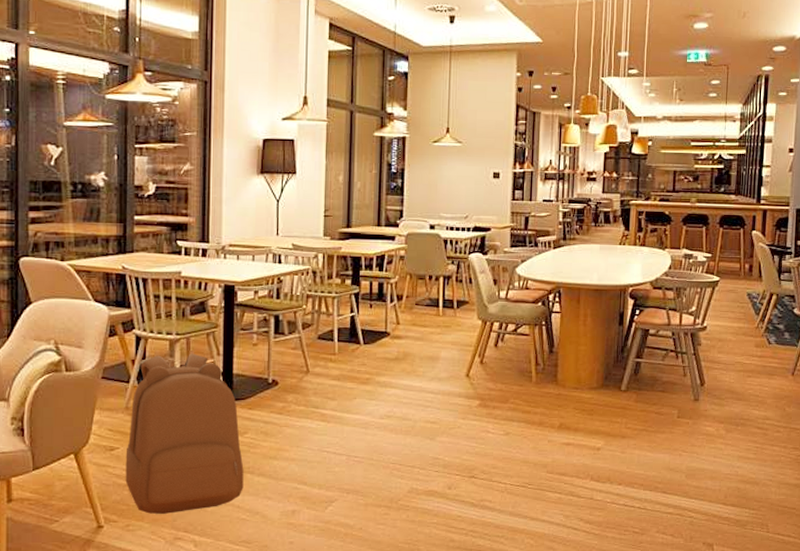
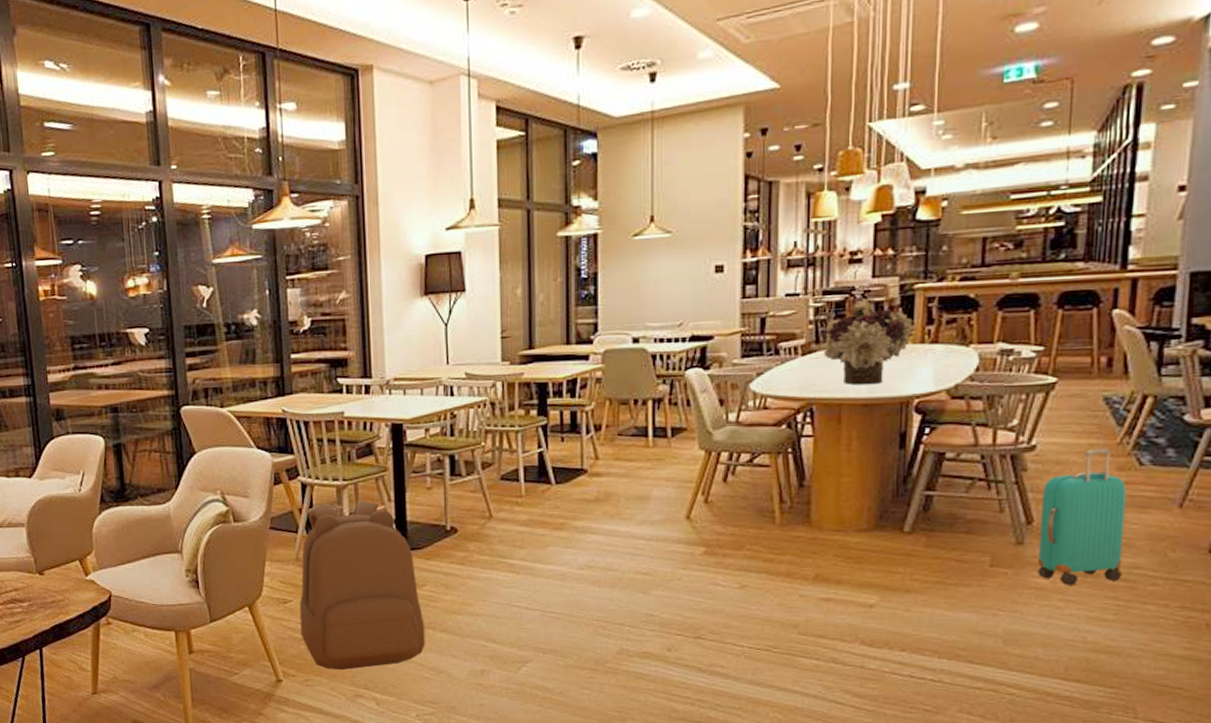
flower arrangement: none [566,208,629,275] -> present [820,298,914,385]
suitcase: none [707,330,762,432] -> present [1037,448,1127,585]

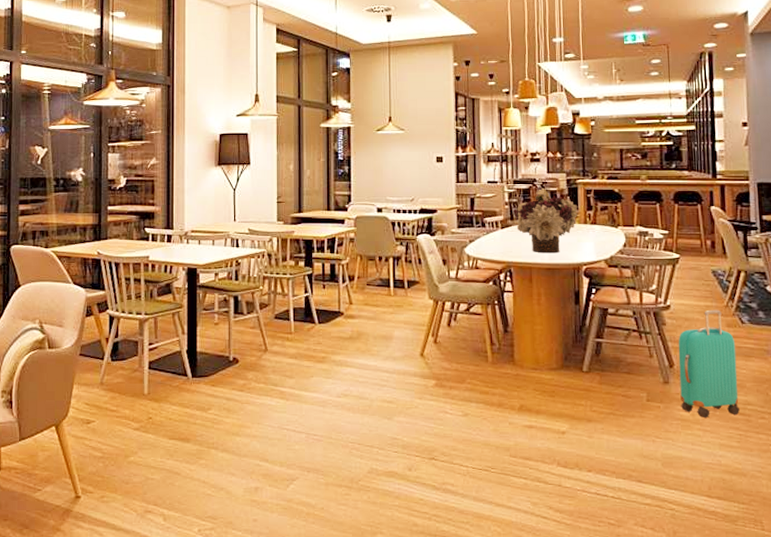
backpack: present [299,500,425,670] -> none [100,332,208,487]

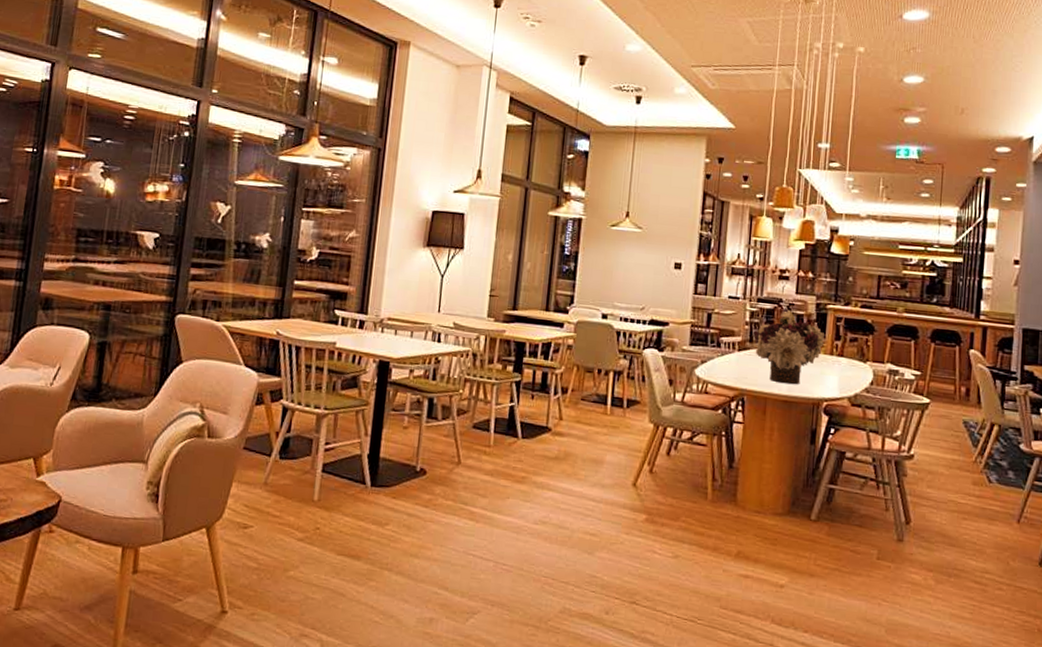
suitcase: present [678,309,740,417] -> none [913,464,980,584]

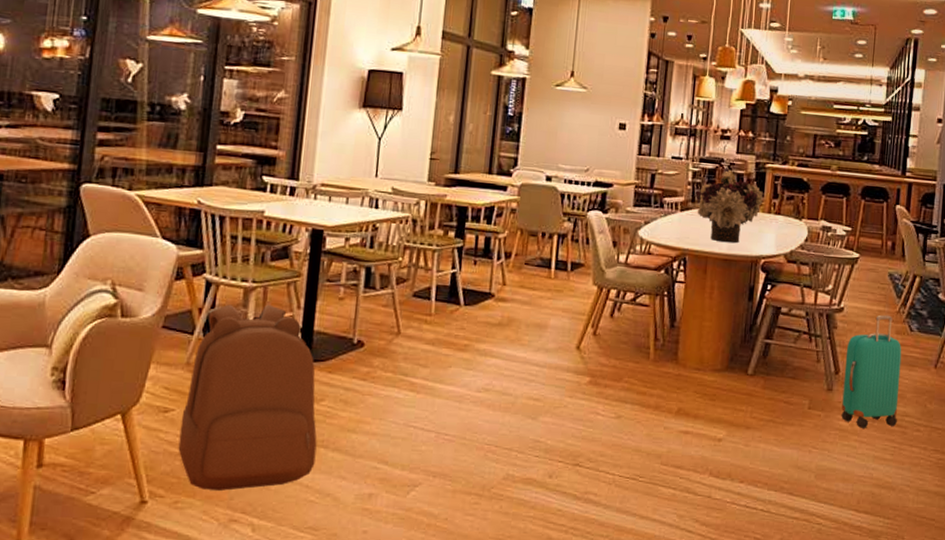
backpack: none [255,429,382,606] -> present [178,304,317,491]
suitcase: none [913,464,980,584] -> present [841,315,902,428]

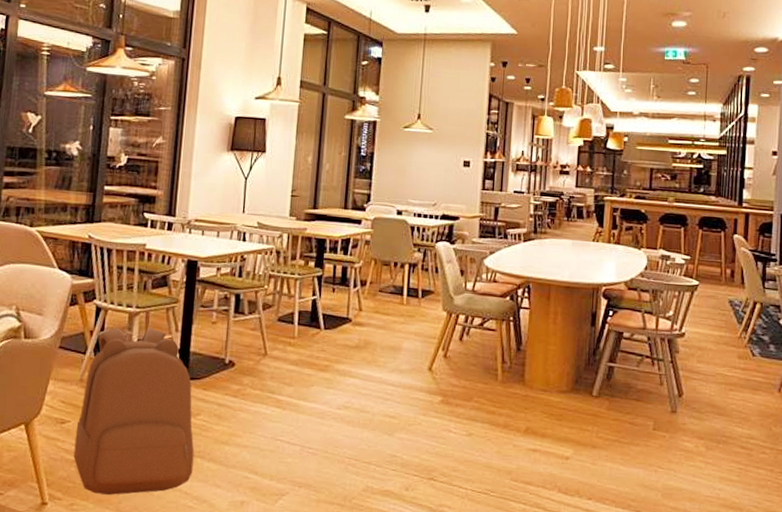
flower arrangement: present [695,169,764,243] -> none [537,202,603,272]
suitcase: present [841,315,902,428] -> none [686,340,745,450]

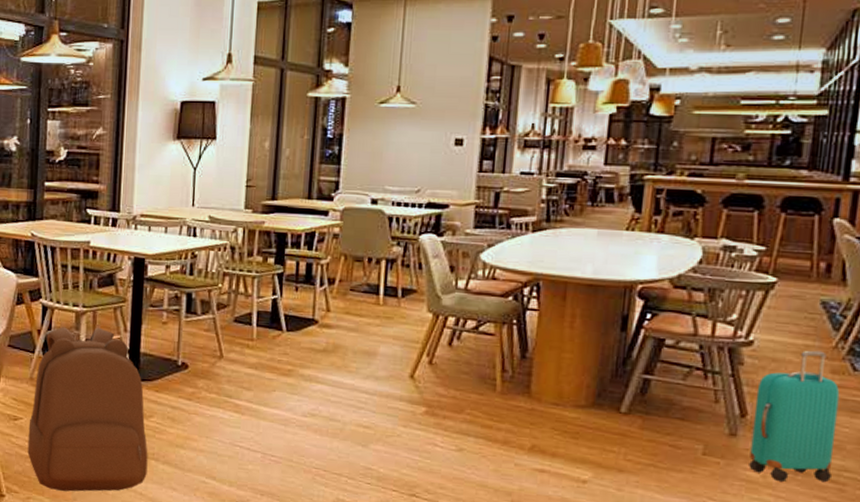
suitcase: none [686,340,745,450] -> present [749,350,840,483]

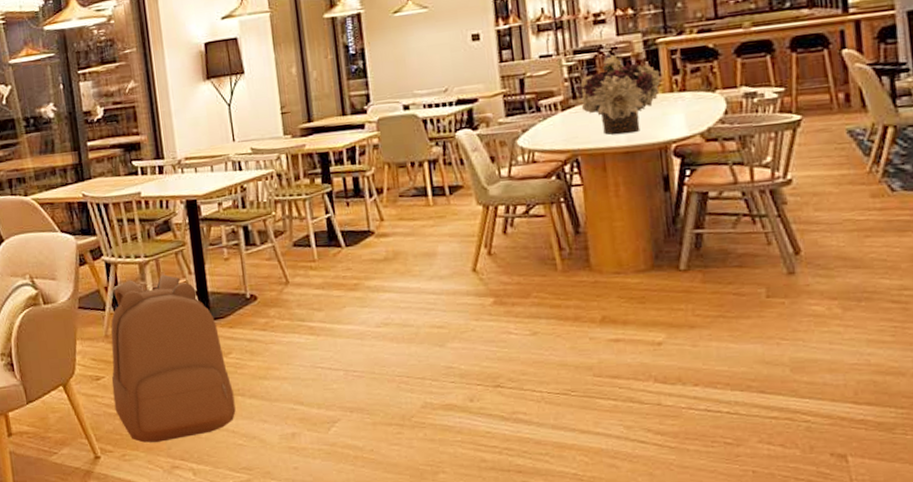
flower arrangement: none [551,183,642,267] -> present [576,54,661,135]
suitcase: present [749,350,840,483] -> none [804,177,893,311]

